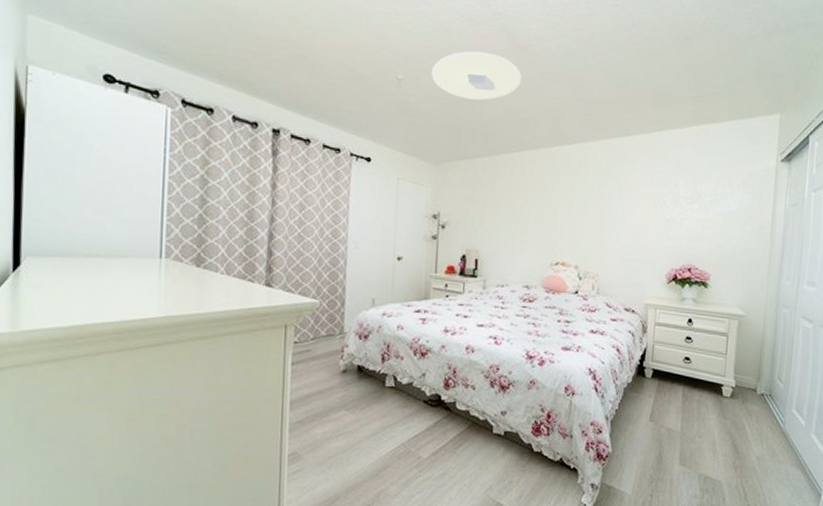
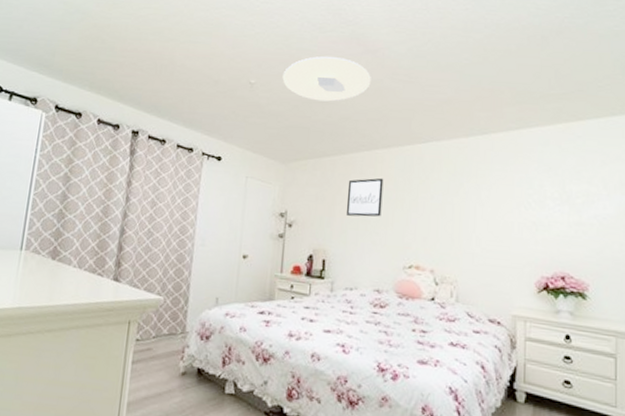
wall art: none [497,178,533,218] -> present [345,177,384,217]

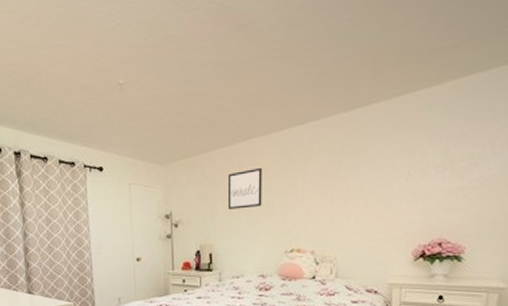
ceiling light: present [282,56,371,102] -> none [151,39,243,94]

